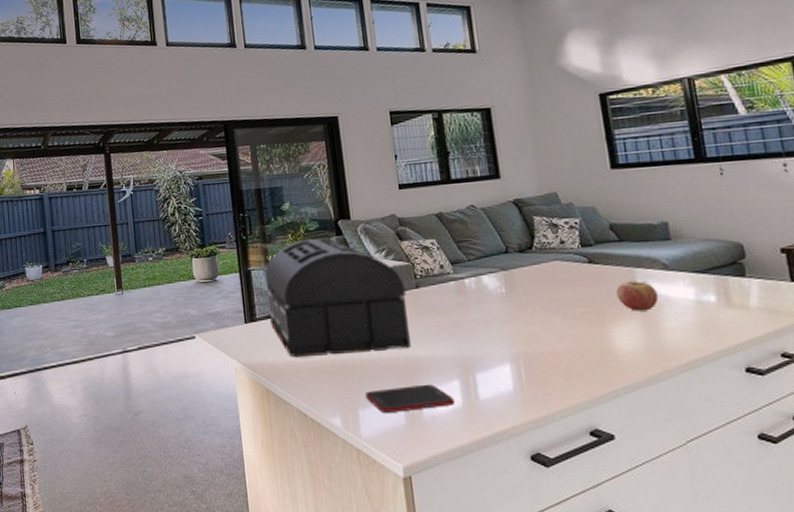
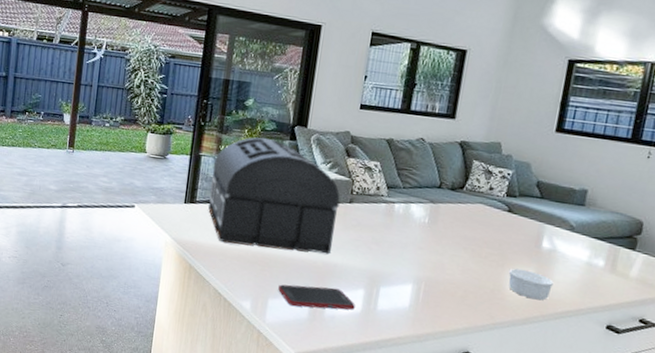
ramekin: none [611,322,667,354] -> present [508,268,554,301]
fruit: present [616,280,658,312] -> none [522,234,557,263]

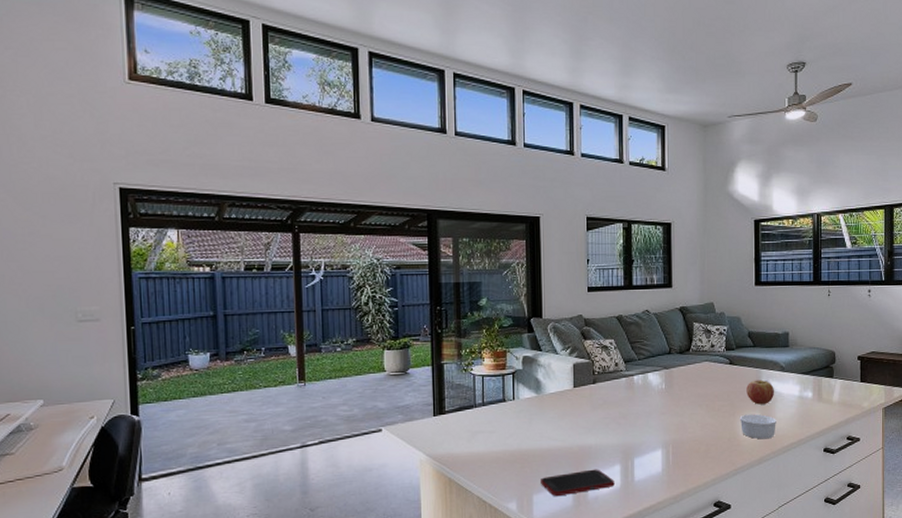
treasure chest: present [208,137,341,254] -> none [457,334,584,448]
fruit: none [522,234,557,263] -> present [746,379,774,405]

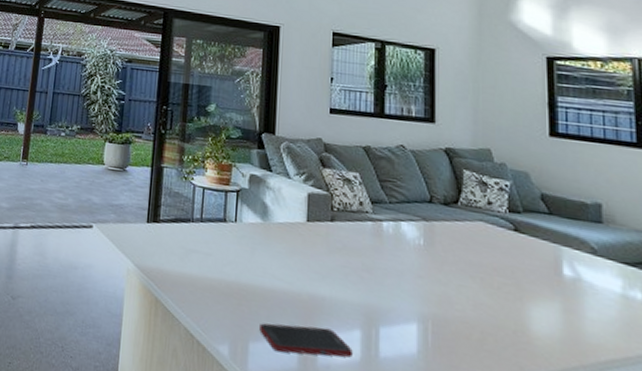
ramekin: present [739,414,776,439] -> none [529,302,587,346]
fruit: present [746,379,774,405] -> none [539,258,582,296]

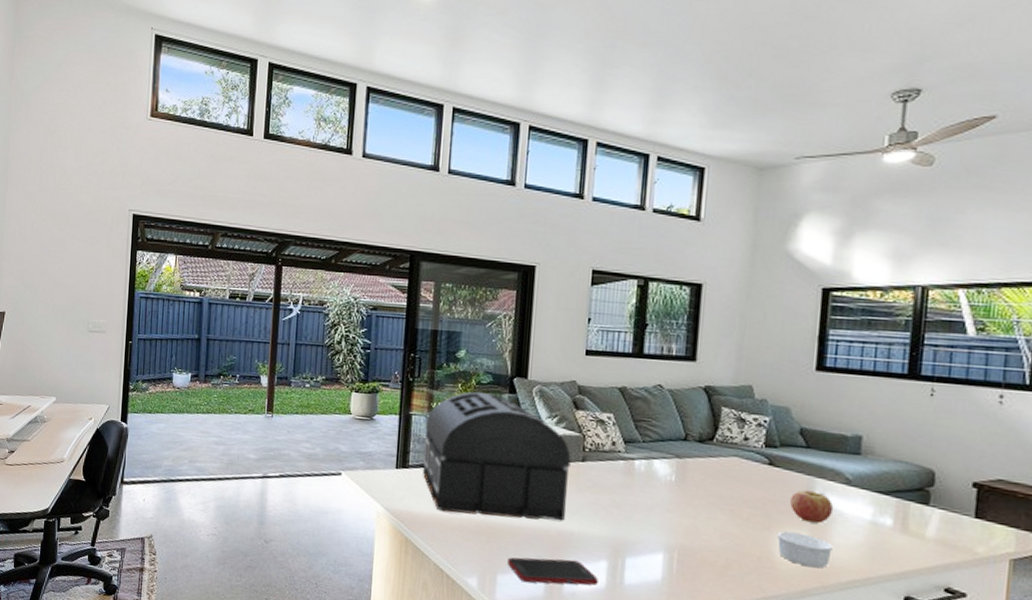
treasure chest: none [174,146,320,285] -> present [423,391,571,521]
ramekin: none [529,302,587,346] -> present [776,530,833,569]
fruit: none [539,258,582,296] -> present [790,489,833,524]

